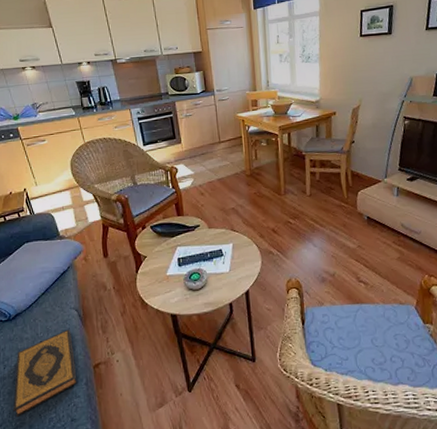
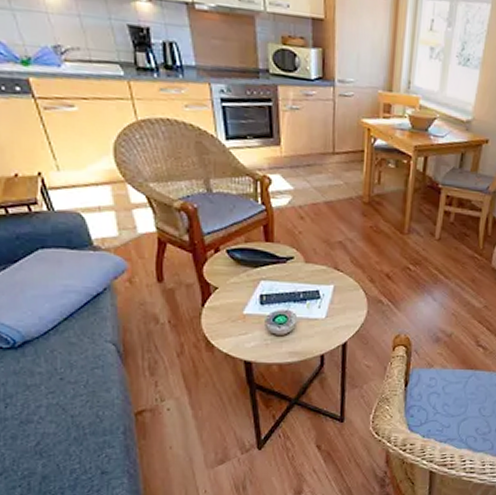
hardback book: present [13,329,77,418] -> none [19,366,111,466]

